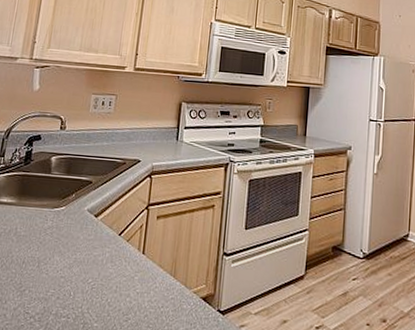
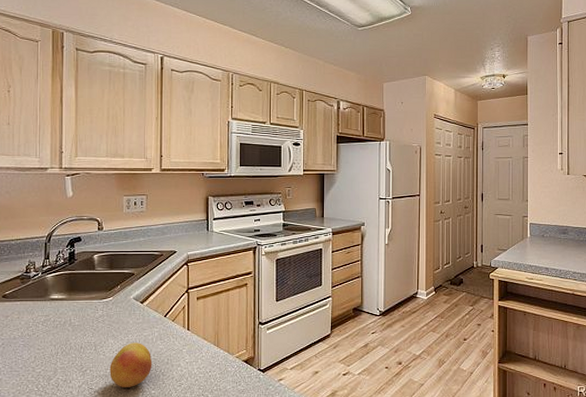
fruit: none [49,262,99,316] -> present [109,342,153,387]

